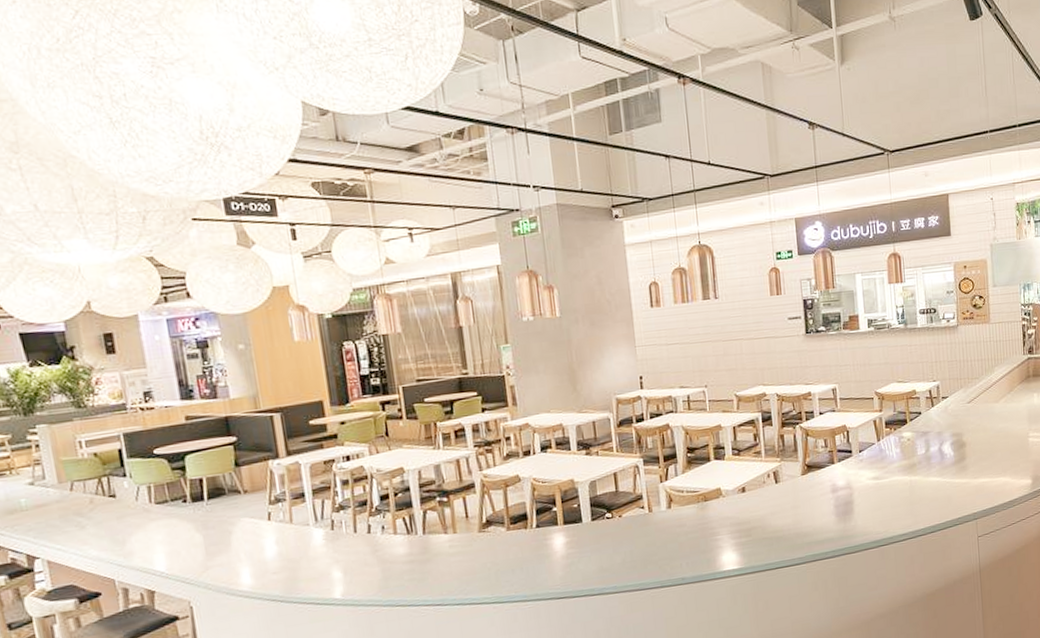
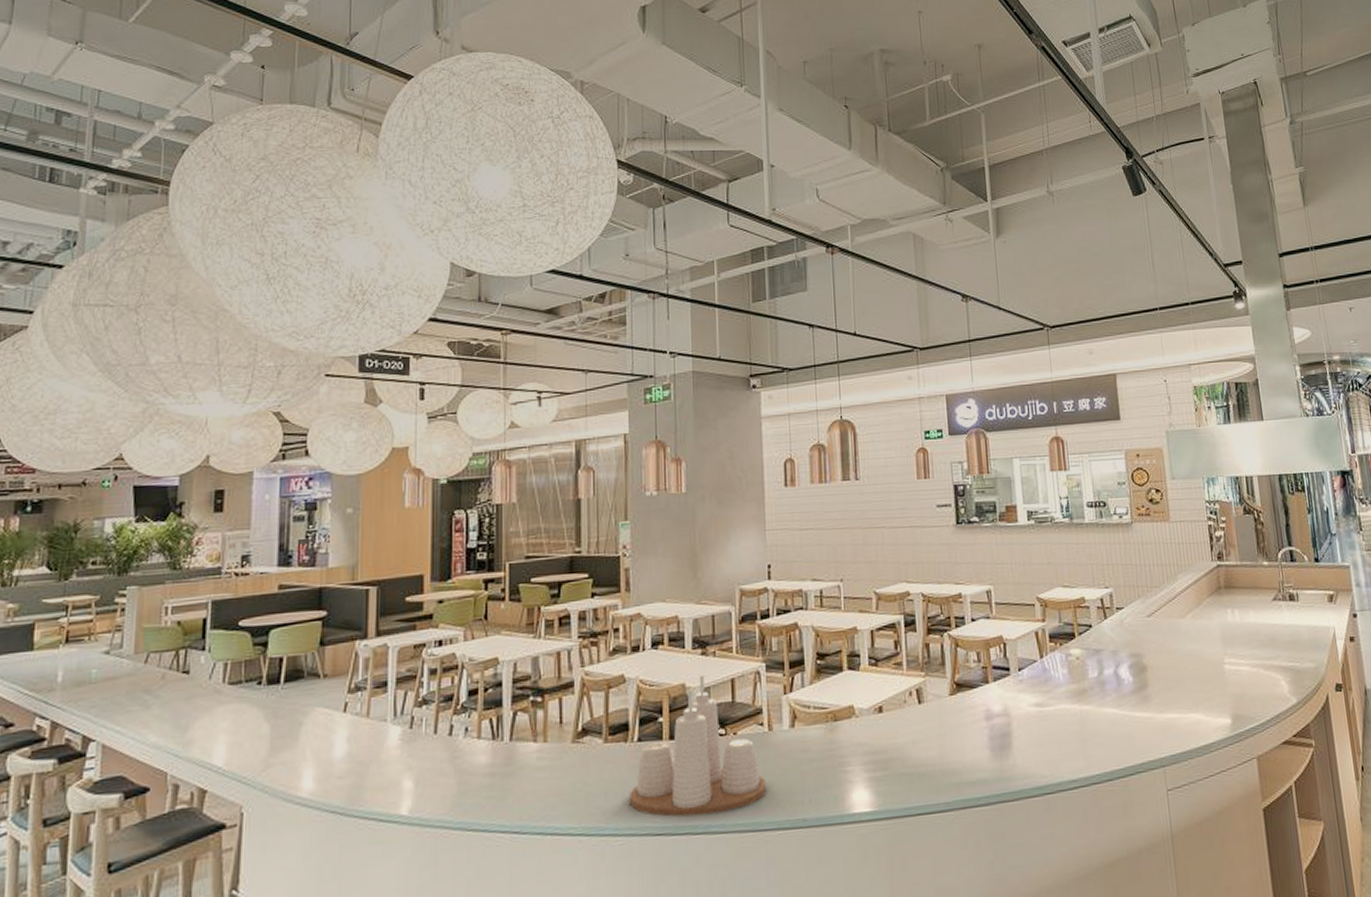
condiment set: none [533,471,650,584] -> present [630,675,766,816]

